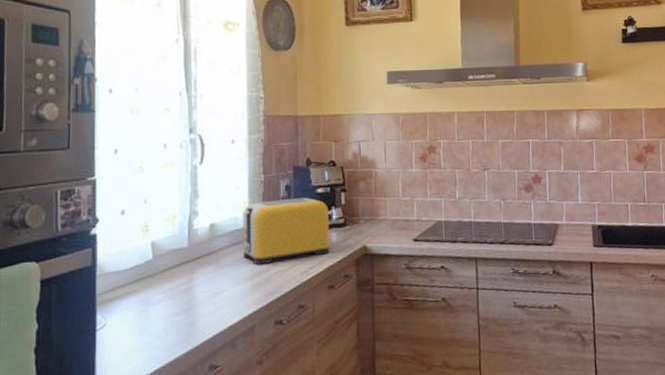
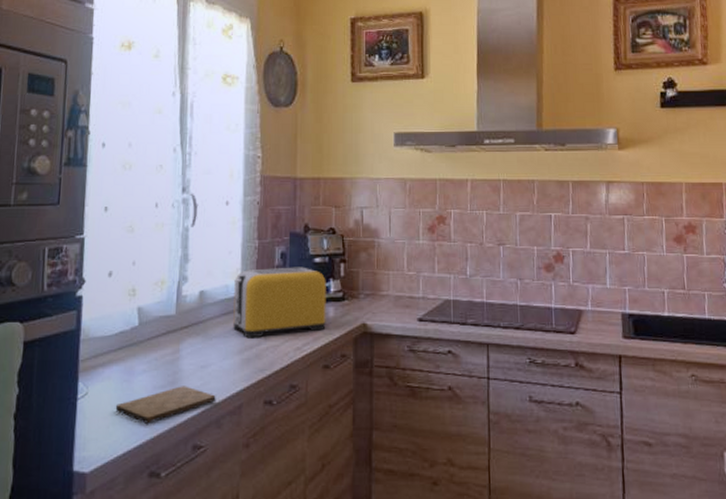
cutting board: none [133,312,230,349] -> present [115,386,216,424]

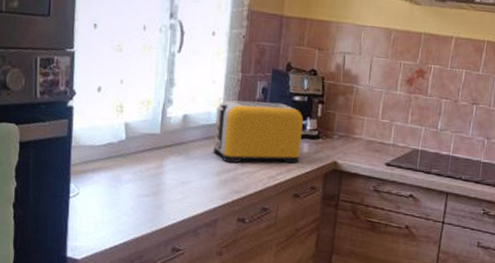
cutting board: present [115,386,216,424] -> none [103,197,195,226]

